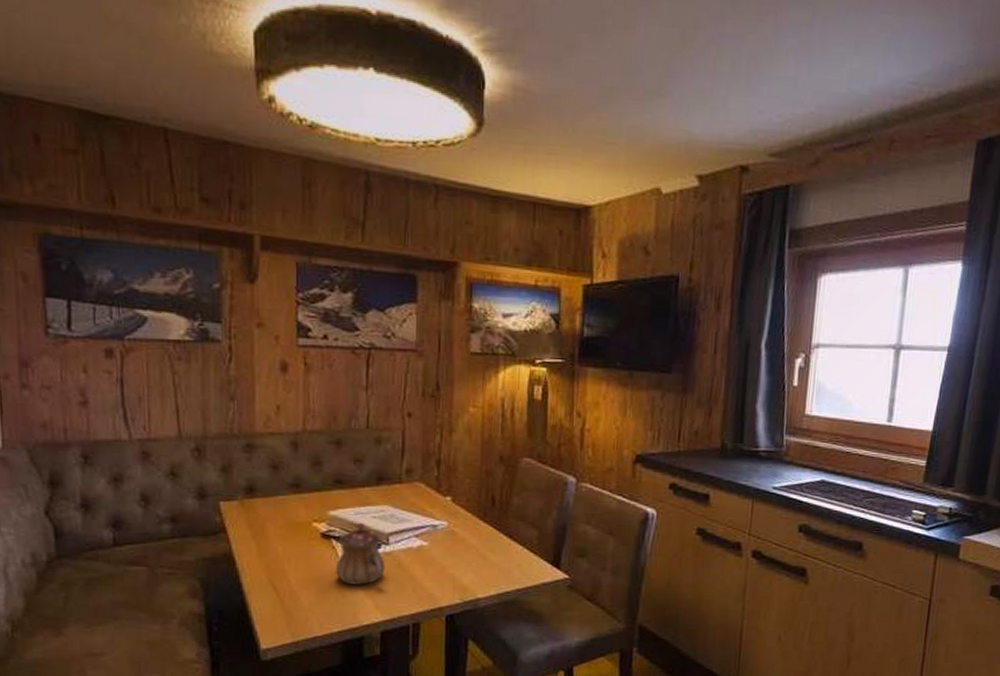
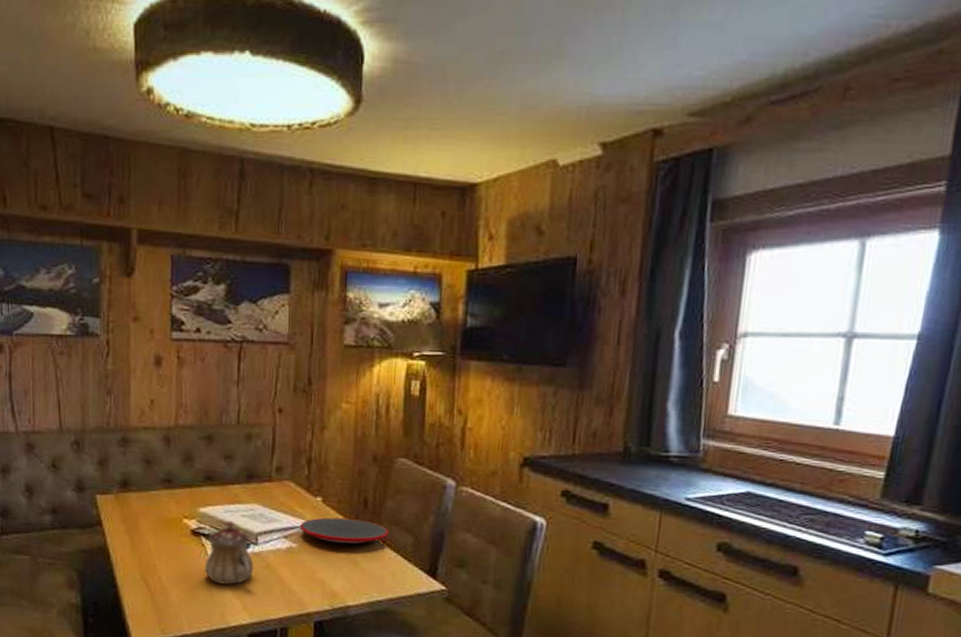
plate: none [431,516,515,539] -> present [300,517,389,544]

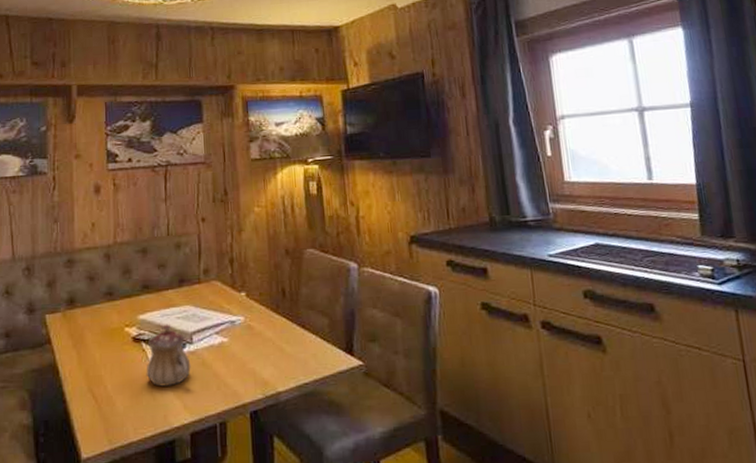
plate: present [300,517,389,544] -> none [229,308,307,332]

